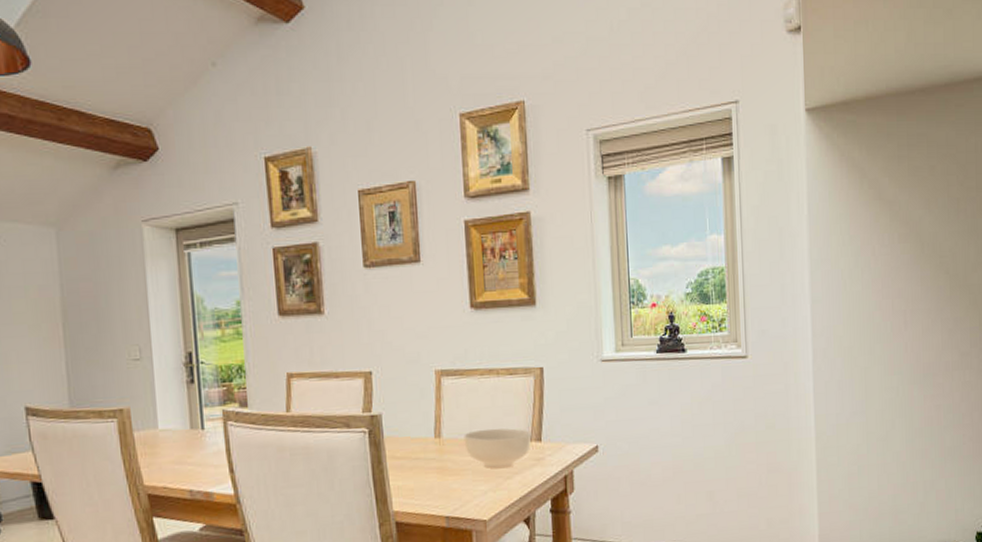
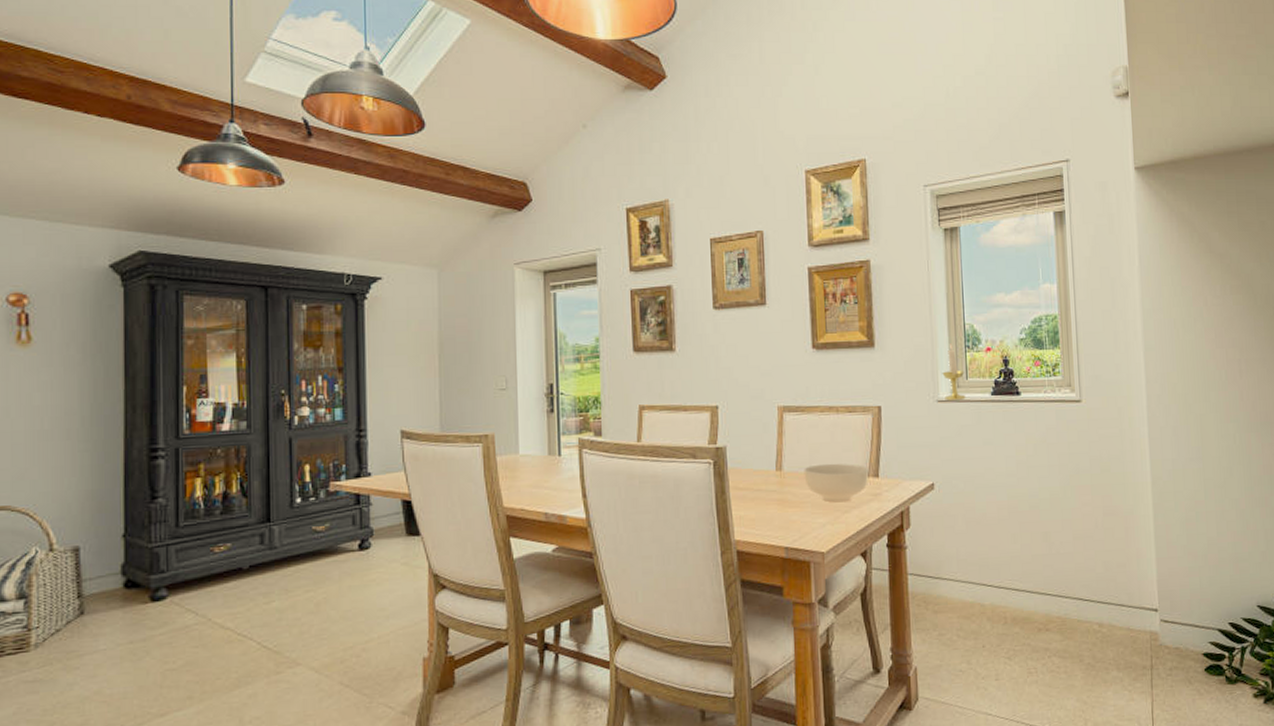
candlestick: none [606,300,631,361] -> present [942,343,966,401]

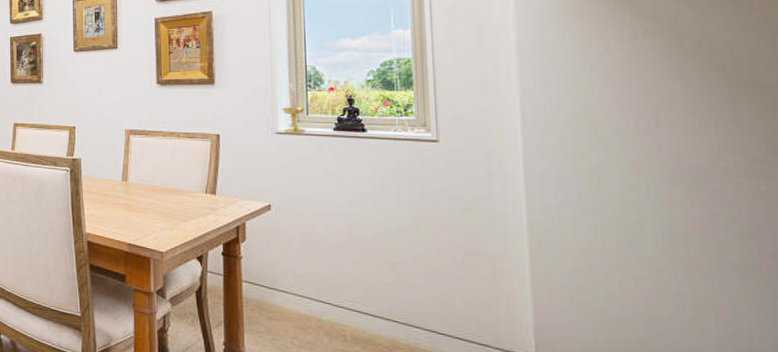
bowl: present [804,463,869,503] -> none [147,179,207,213]

